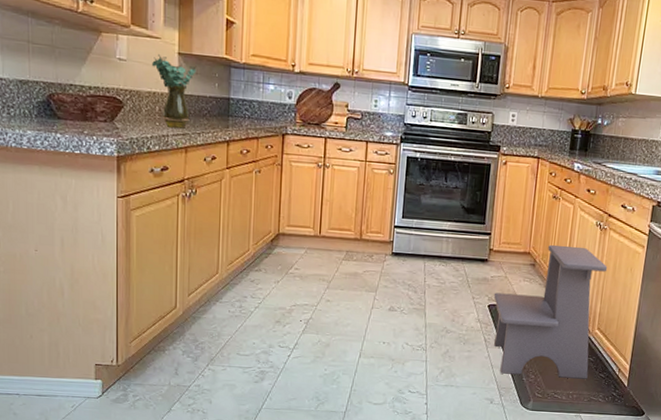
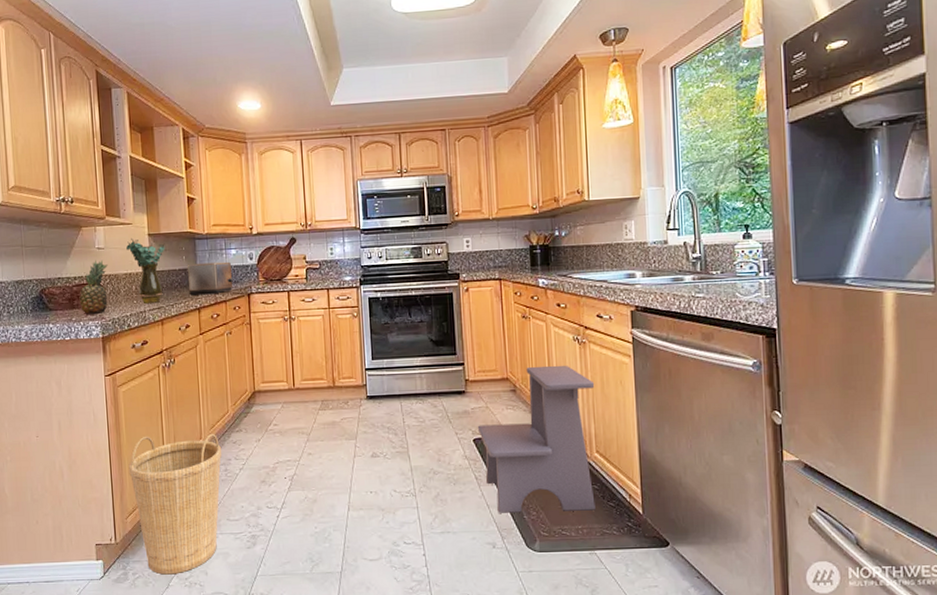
fruit: none [93,72,129,131] -> present [79,260,108,315]
basket: none [137,263,239,400] -> present [128,433,222,575]
toaster: none [218,92,268,129] -> present [187,261,233,296]

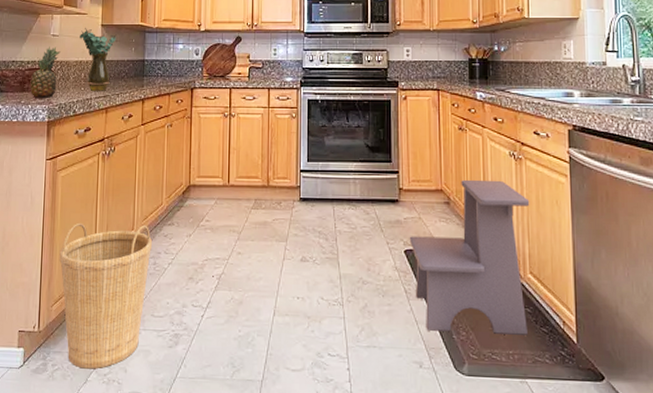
toaster: present [187,261,233,296] -> none [134,55,178,86]

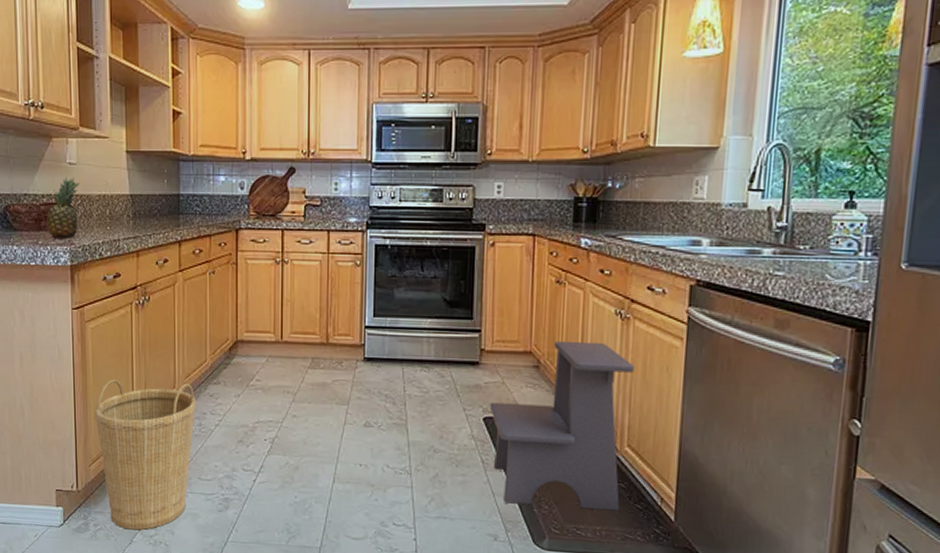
vase: present [80,27,117,91] -> none [101,153,145,231]

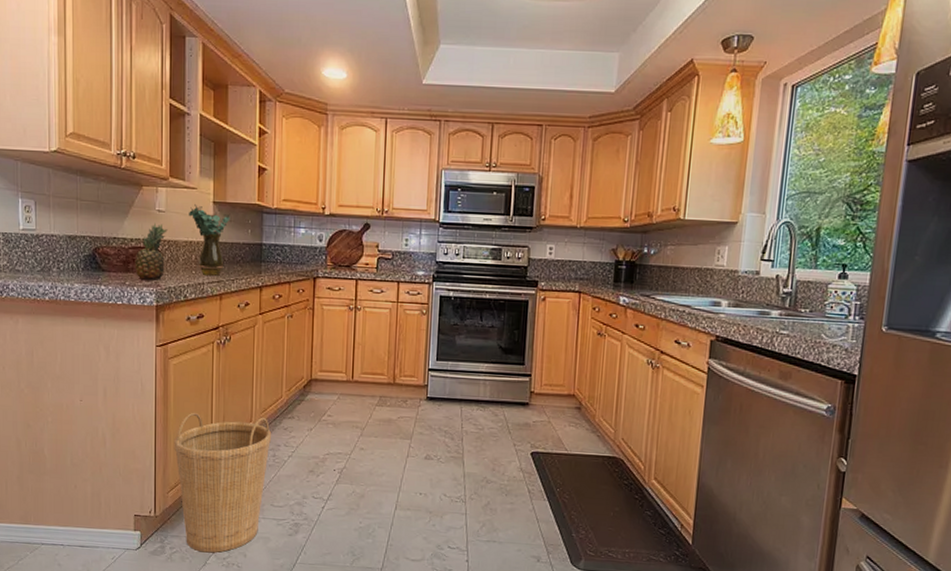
vase: none [101,153,145,231] -> present [189,203,230,276]
step stool: present [489,340,635,511] -> none [536,385,663,536]

